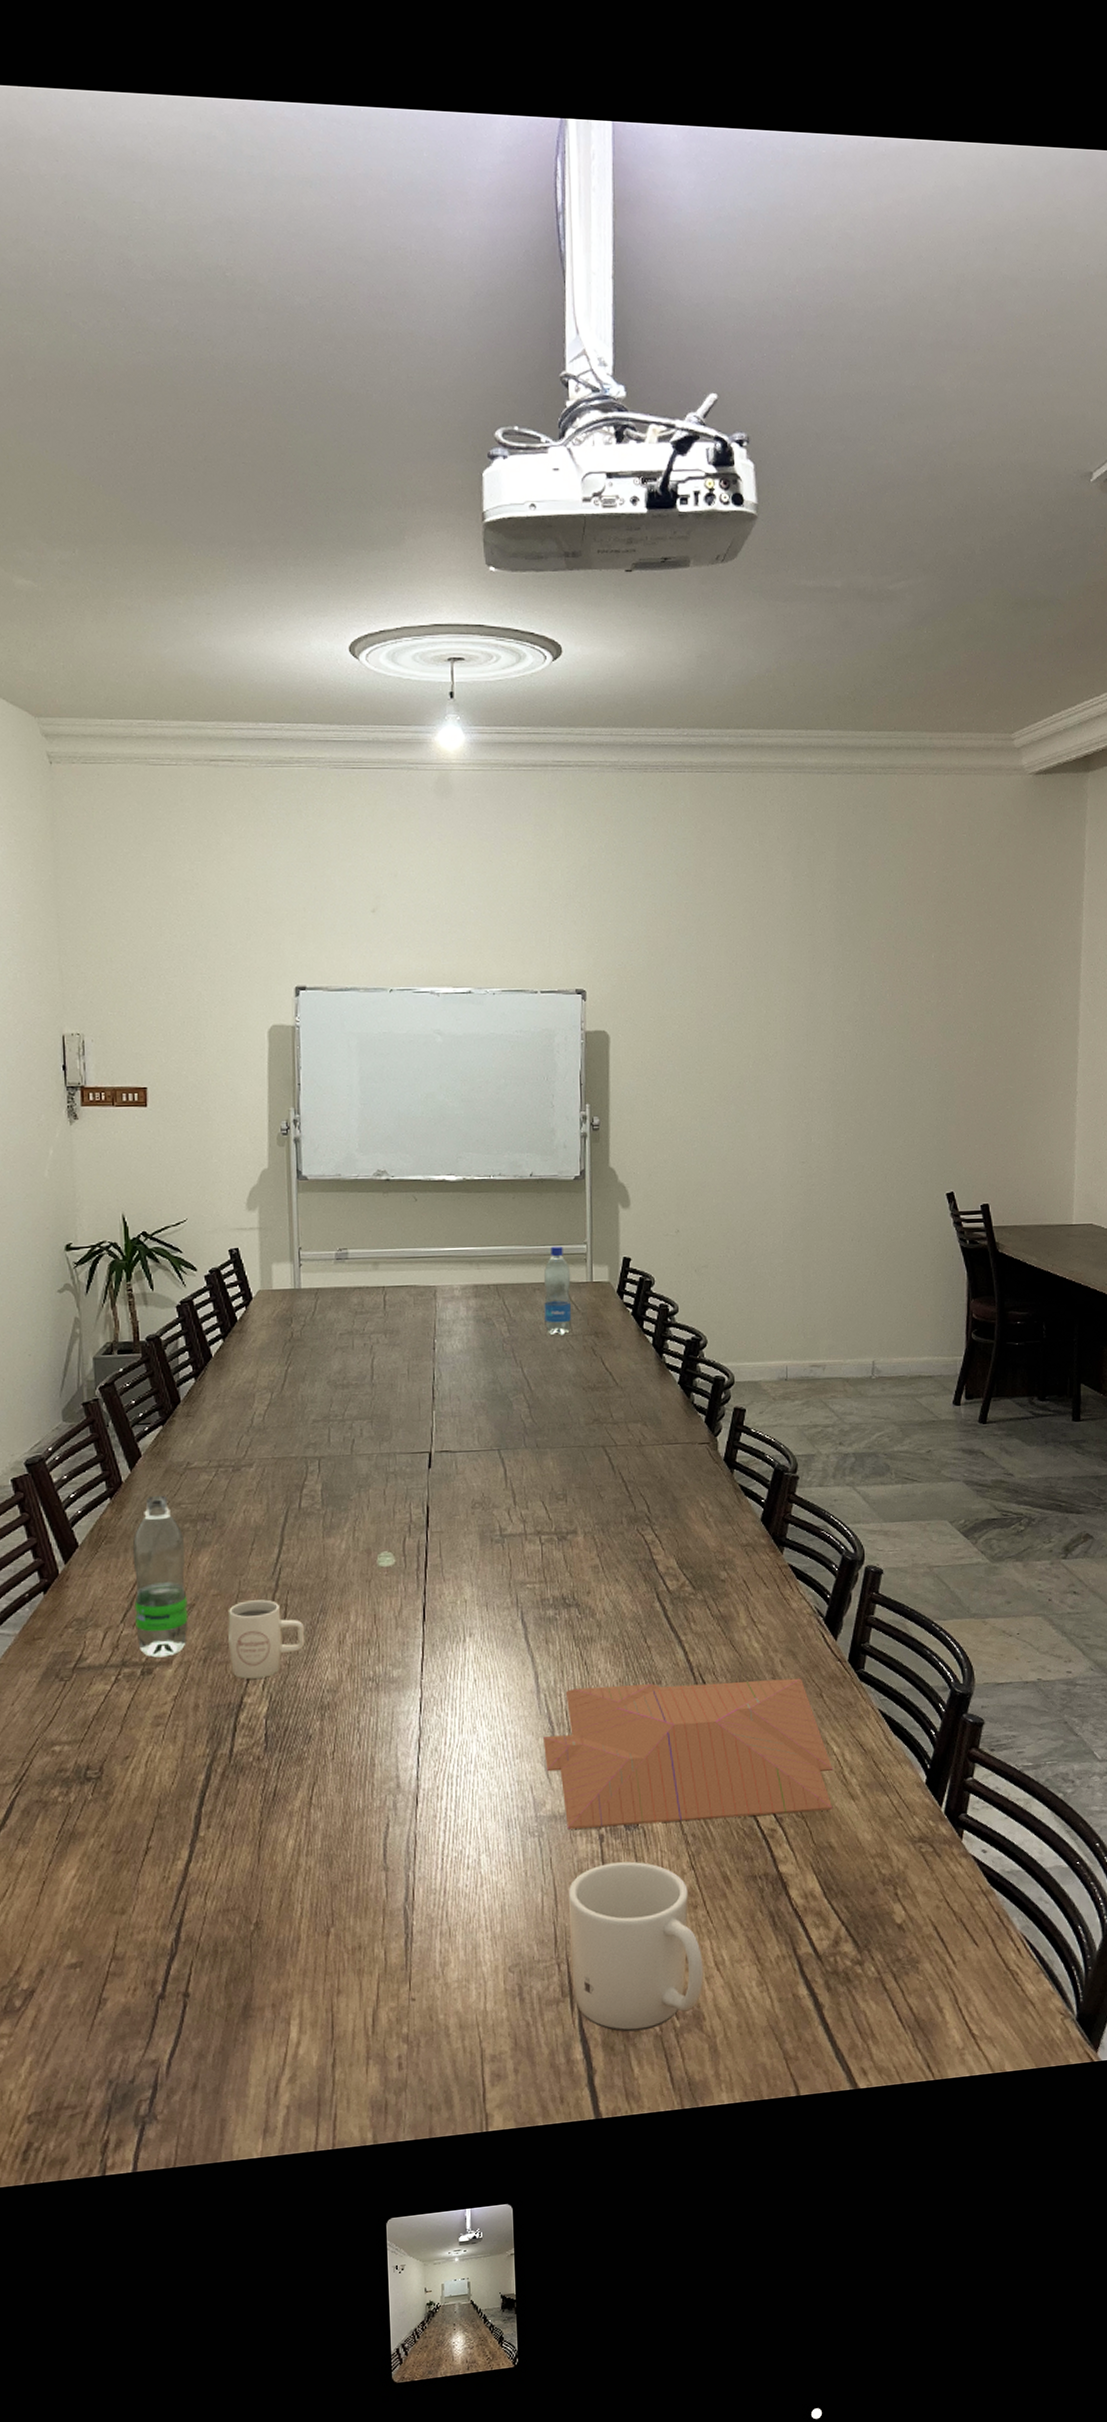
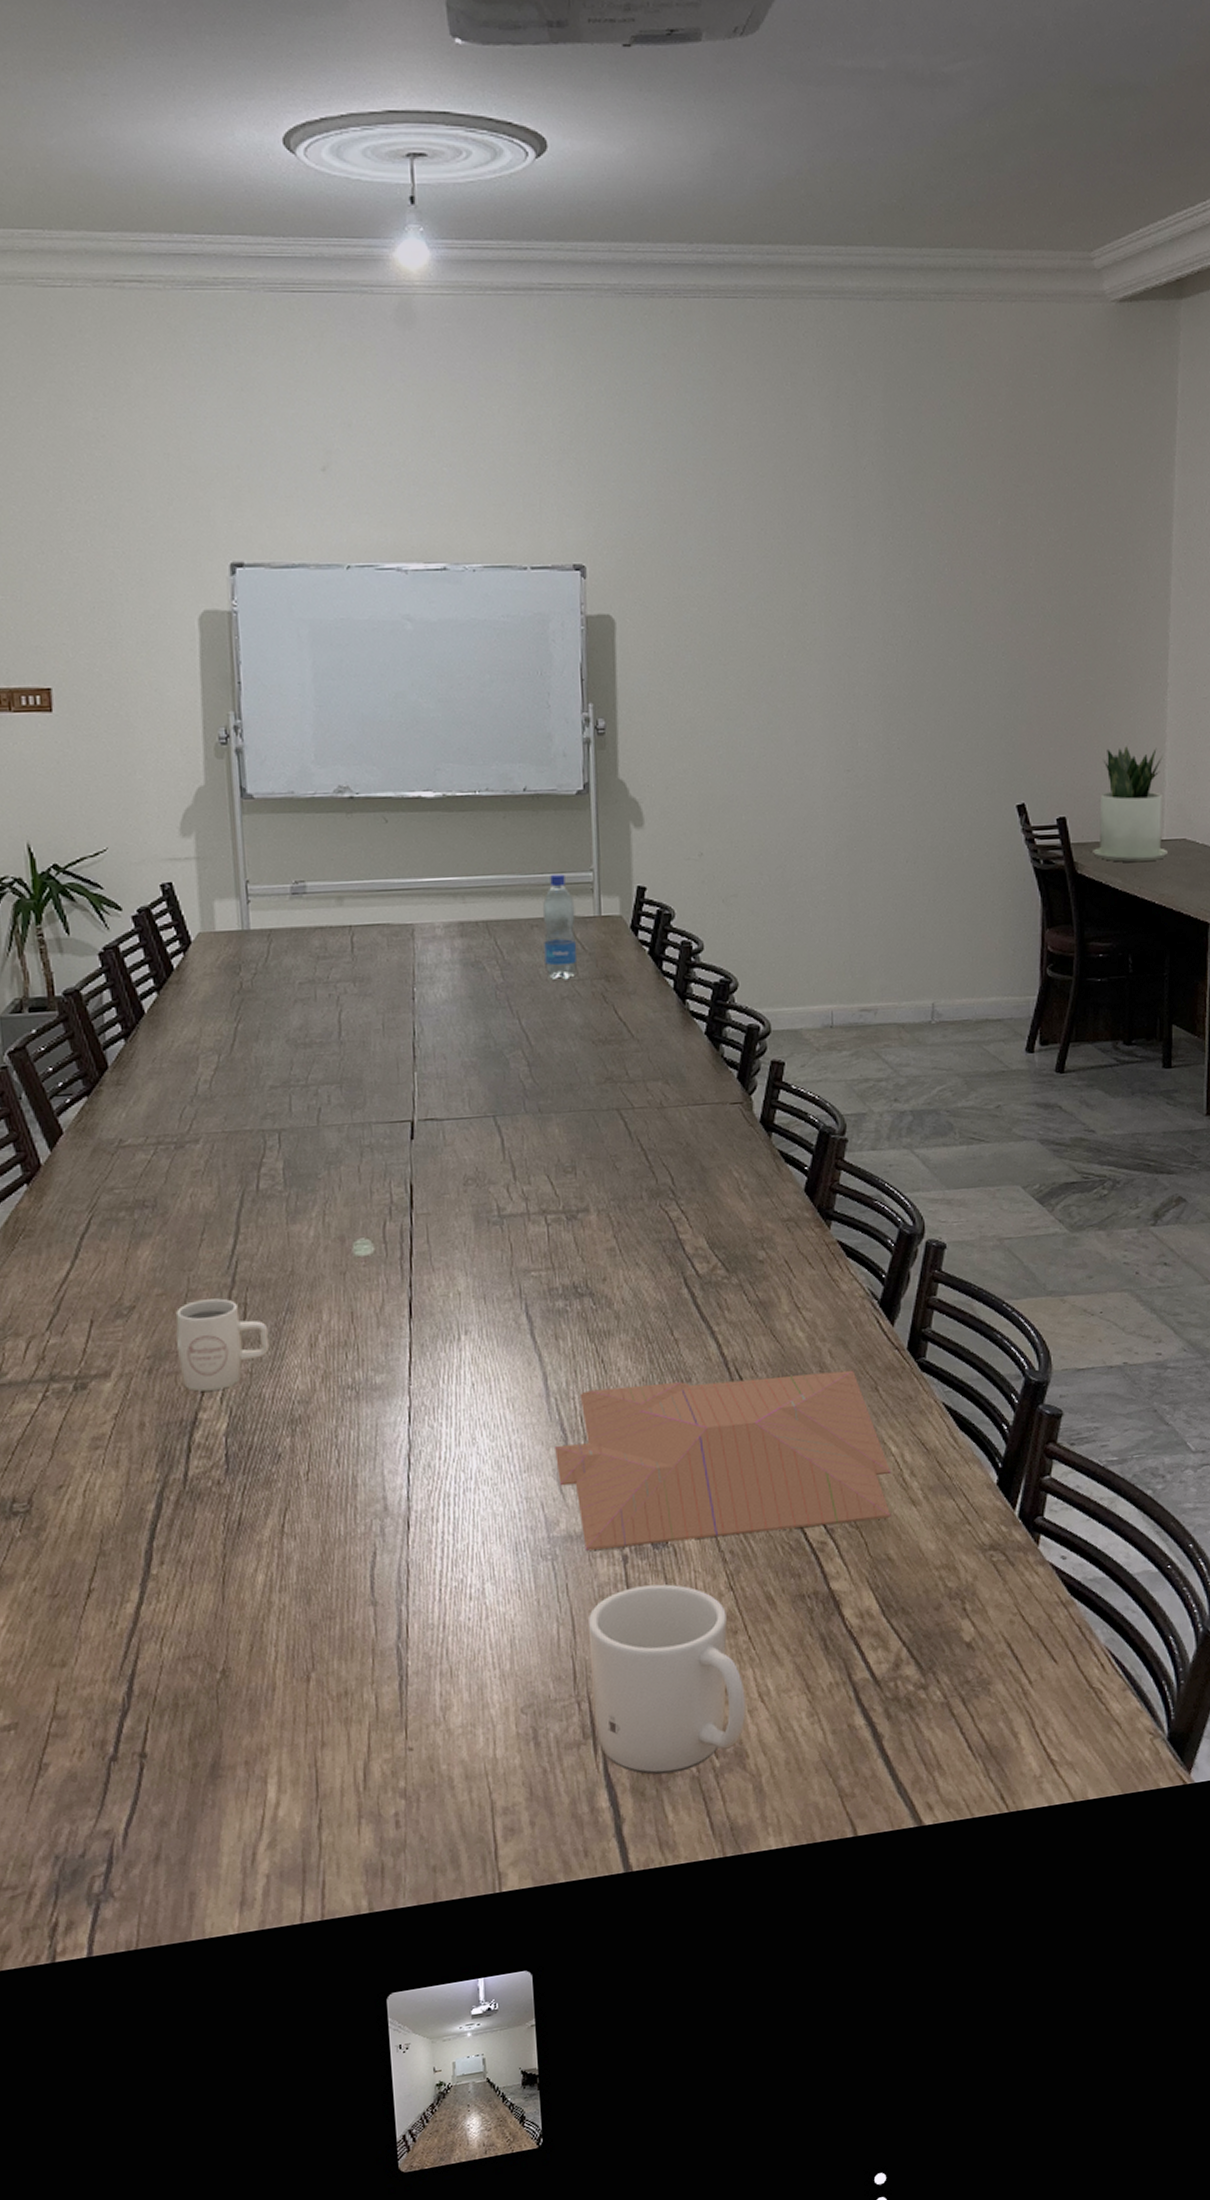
bottle: present [132,1495,189,1658] -> none [56,1179,129,1370]
planter: none [1012,1144,1077,1244] -> present [1093,746,1168,863]

